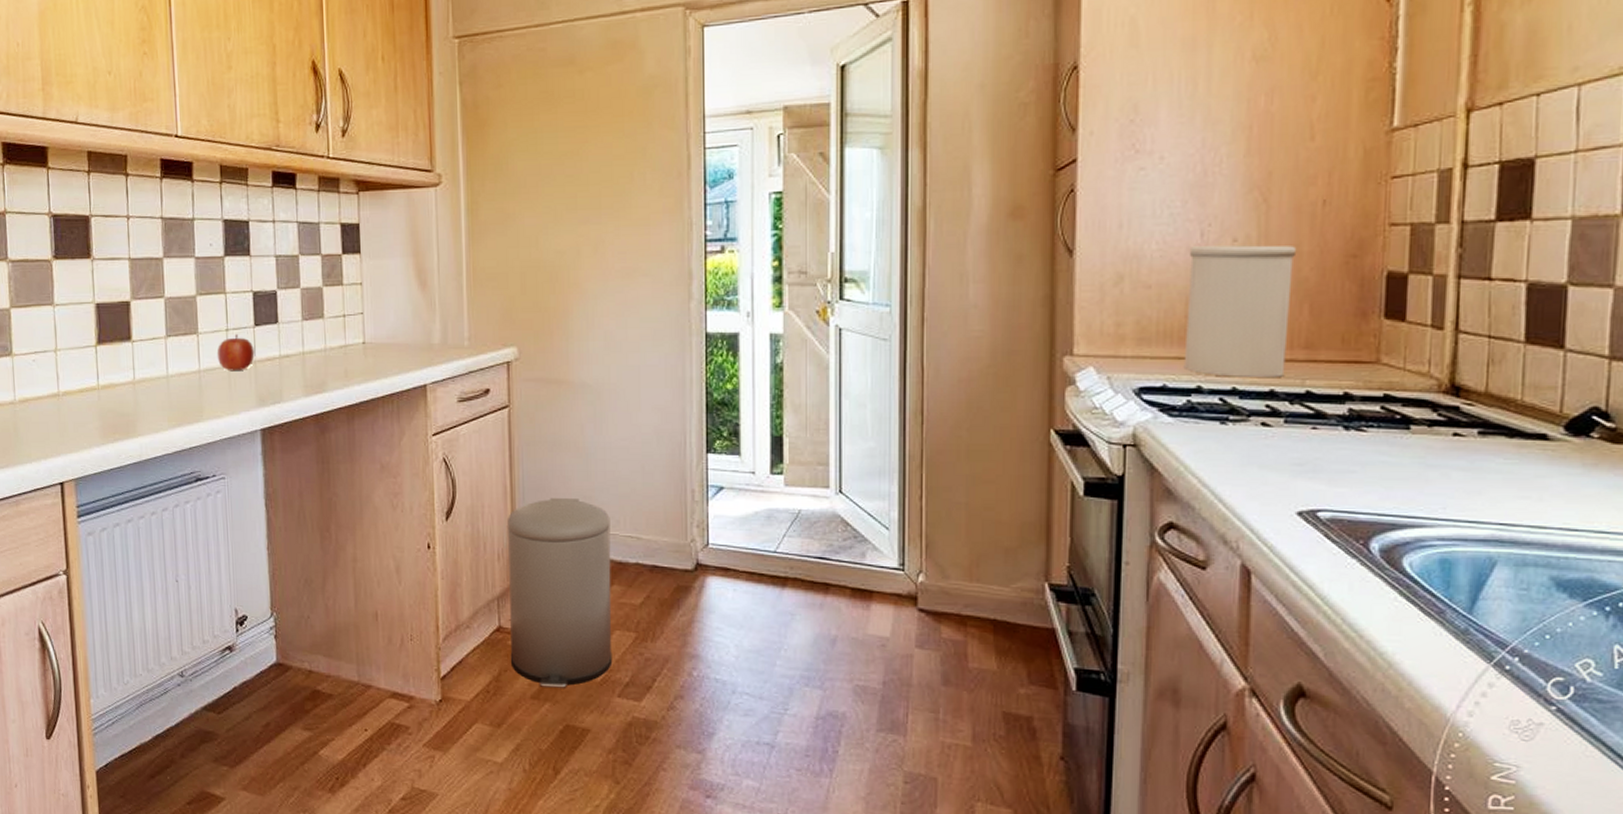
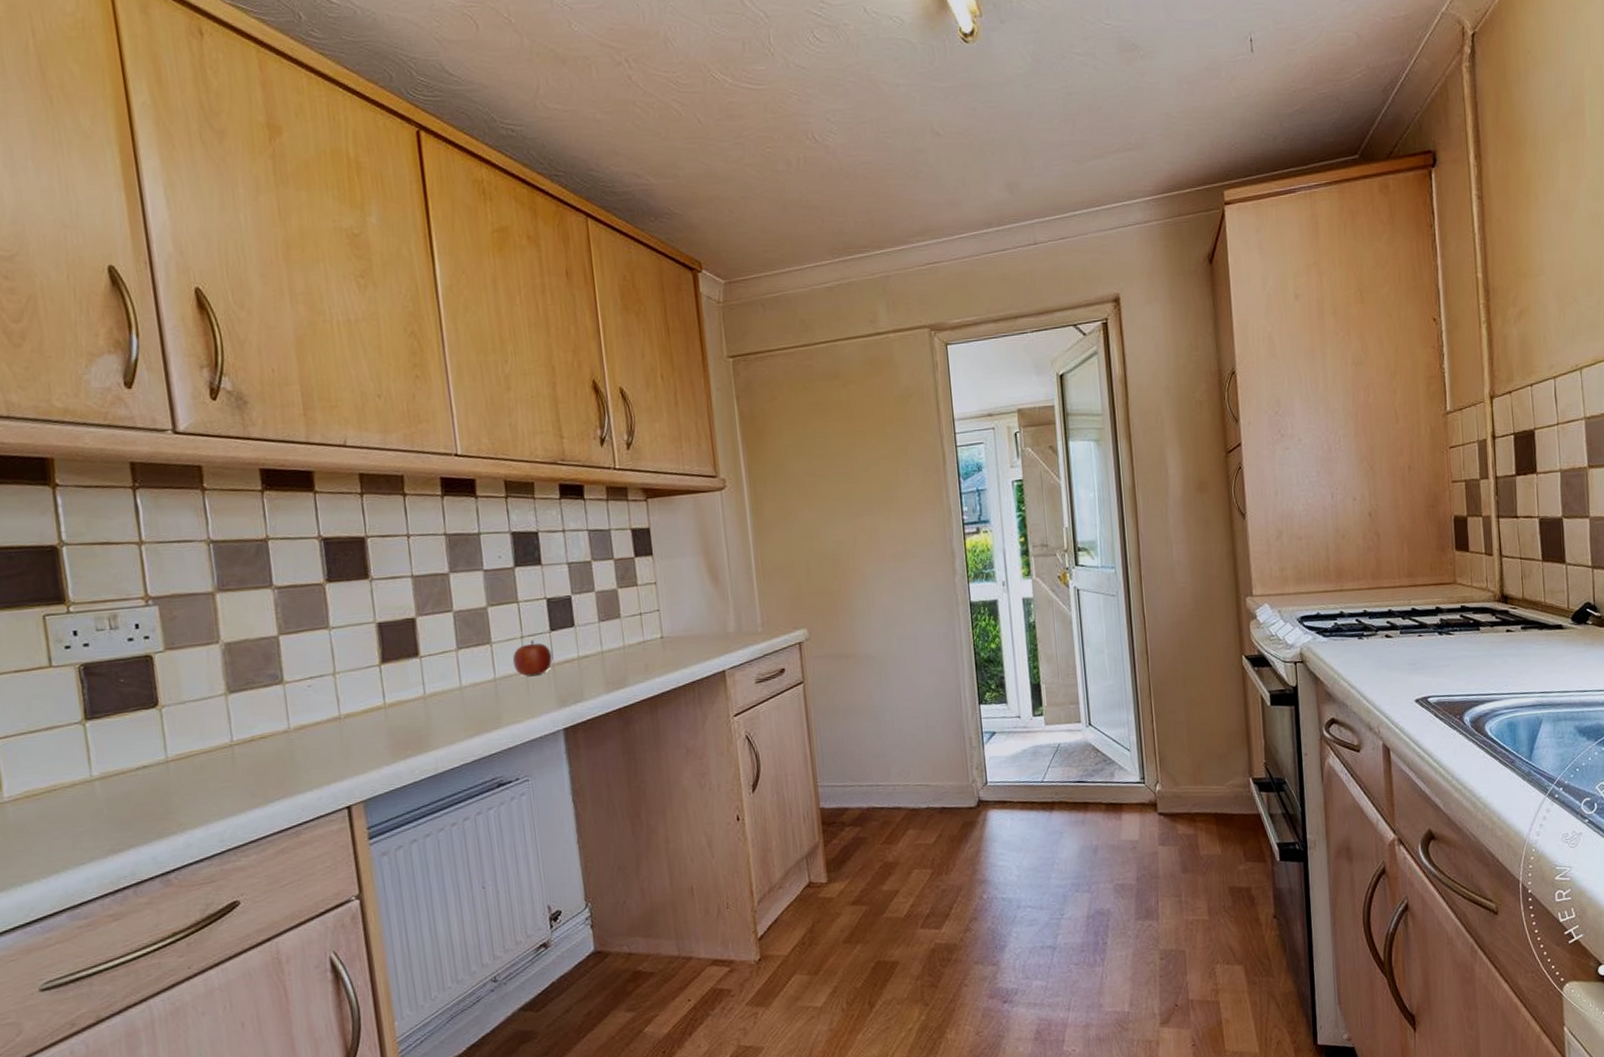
pedal bin: present [506,498,613,689] -> none [809,757,914,932]
canister: present [1183,245,1297,379] -> none [1325,501,1397,603]

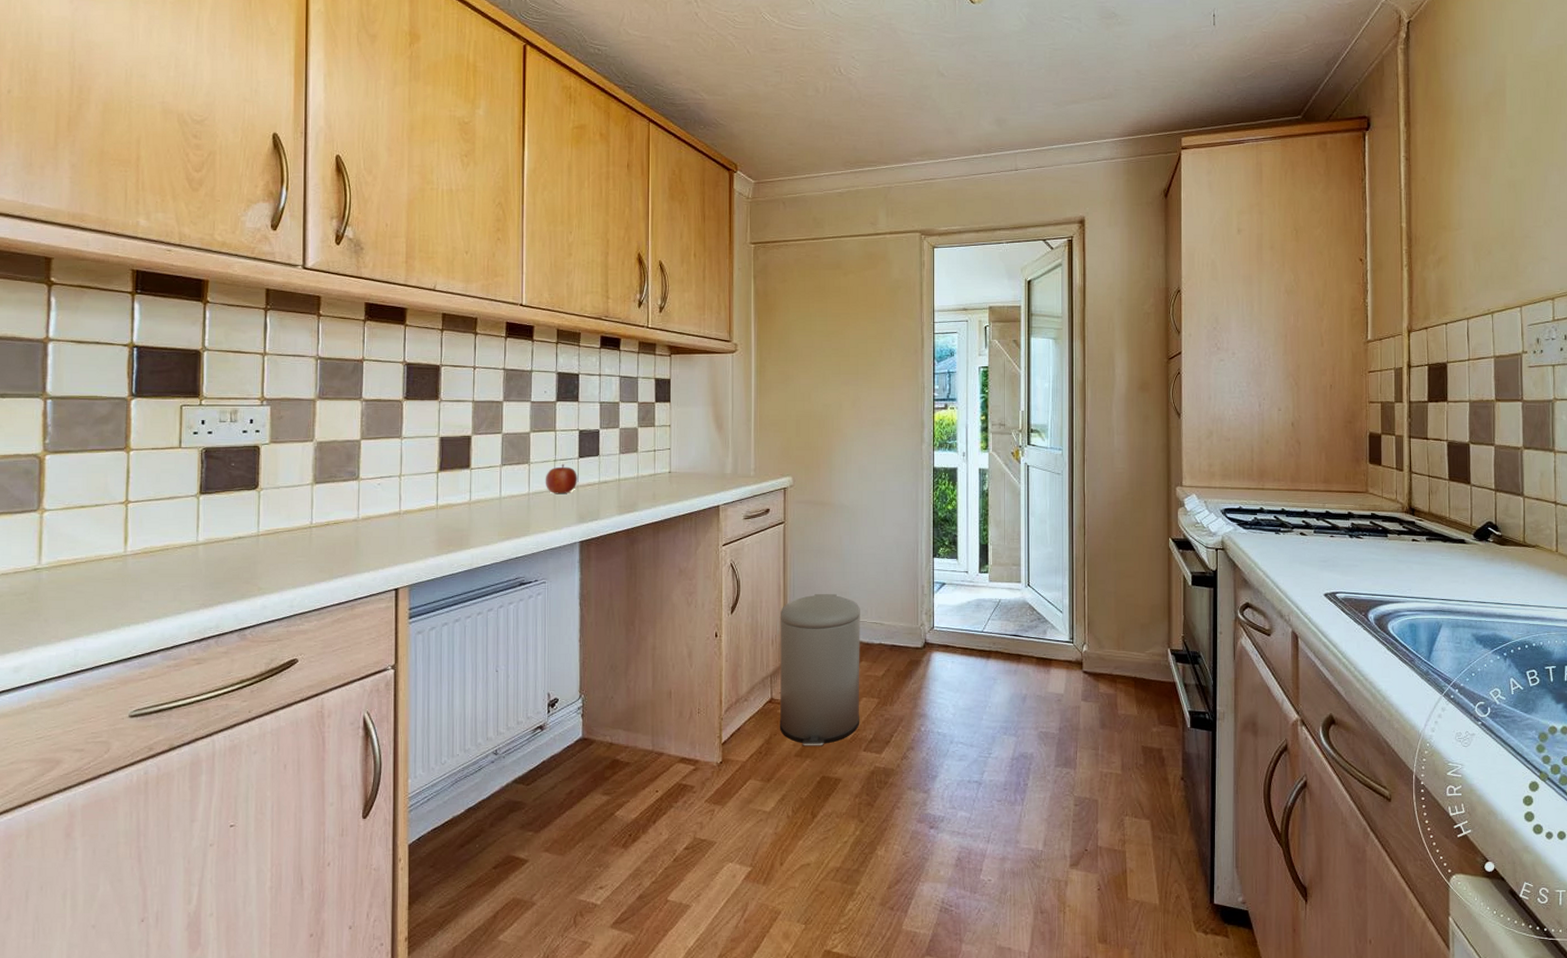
pedal bin: none [809,757,914,932] -> present [779,594,860,747]

